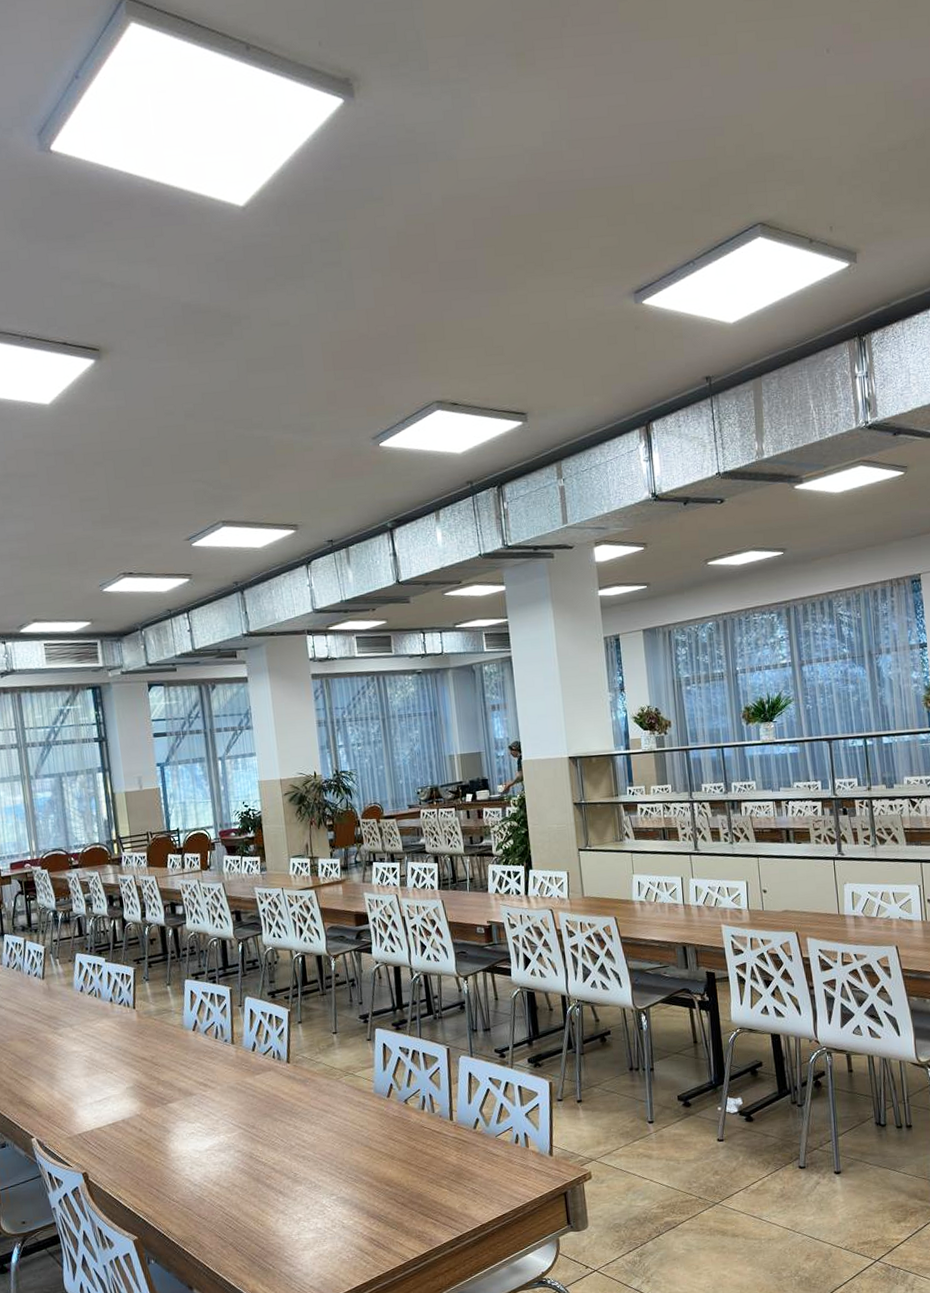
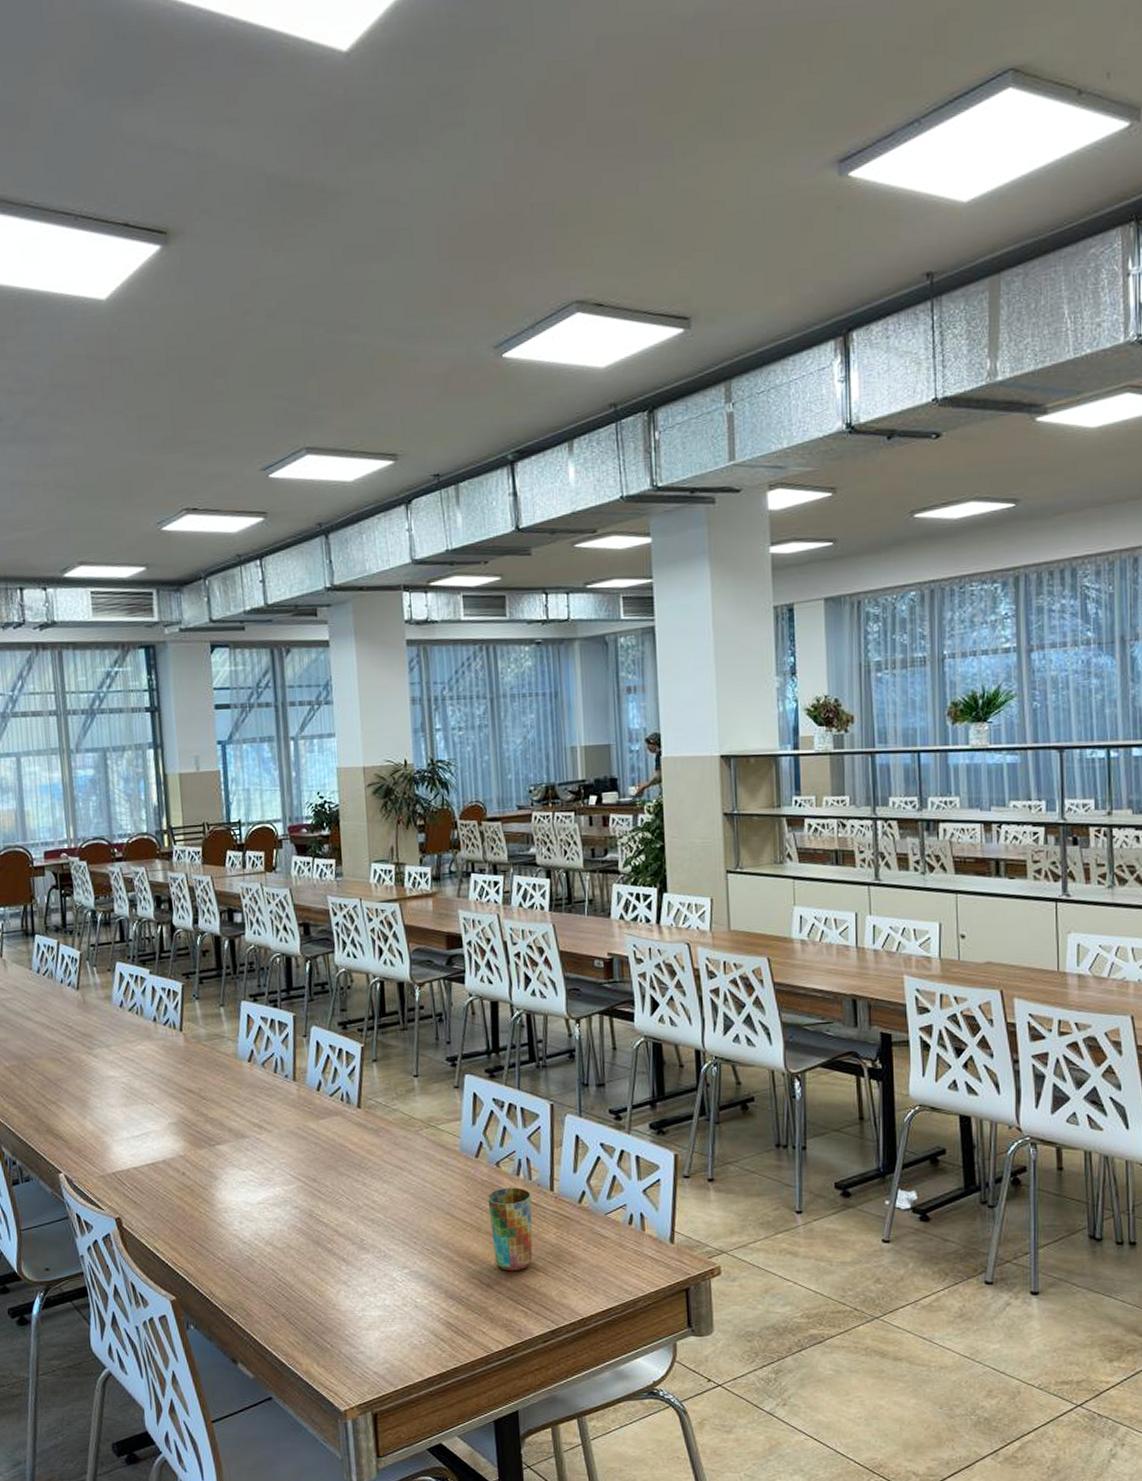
cup: none [399,1120,439,1191] -> present [488,1187,533,1272]

